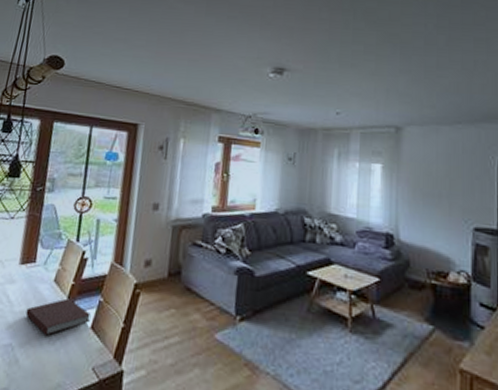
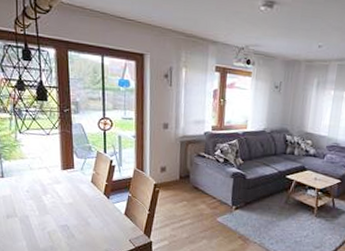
notebook: present [25,298,91,336] -> none [73,194,124,219]

